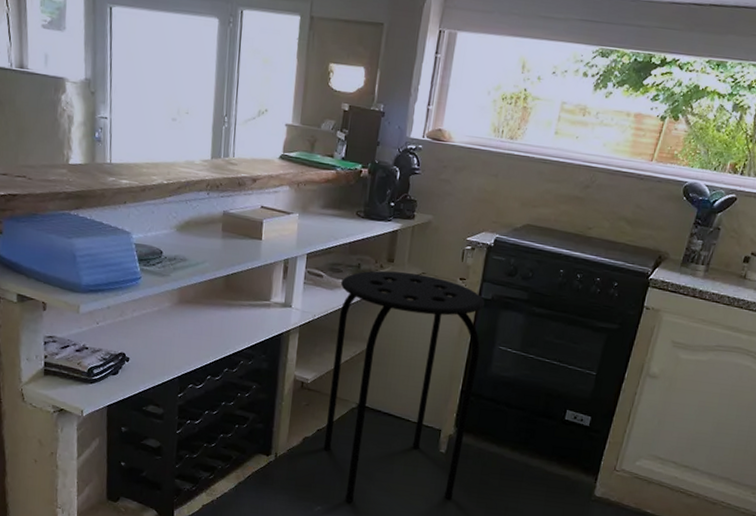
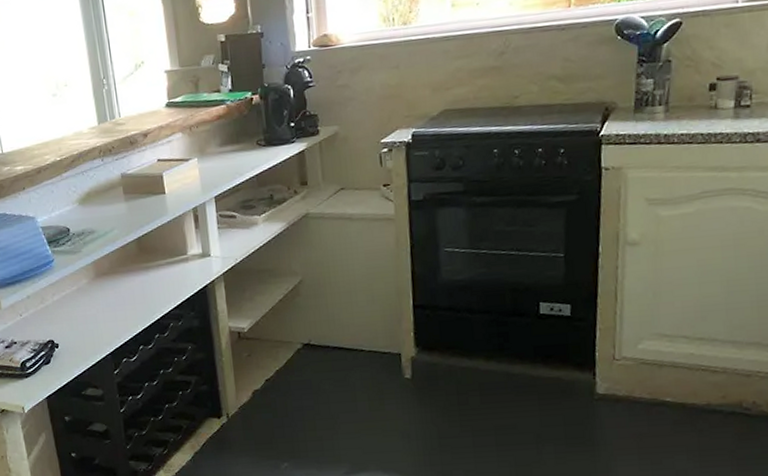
stool: present [323,270,485,502] -> none [256,190,431,452]

